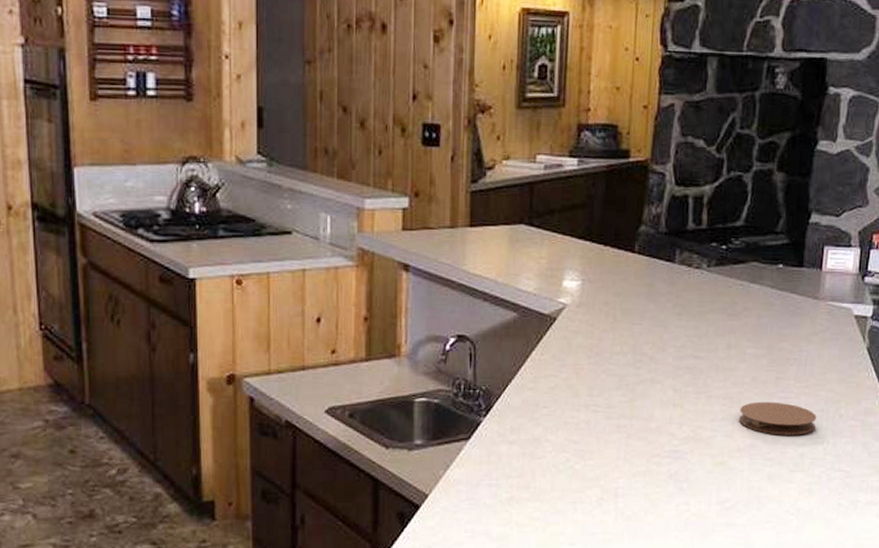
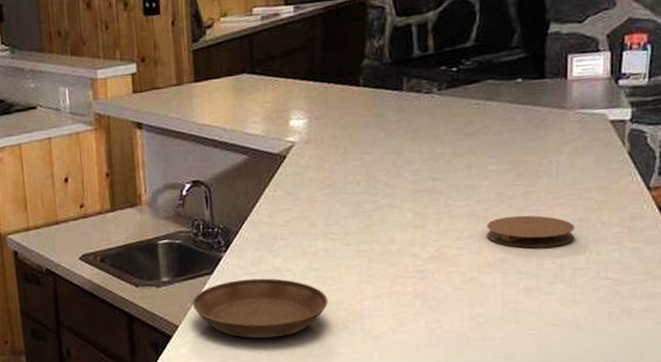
saucer: none [445,448,585,514] -> present [192,278,328,339]

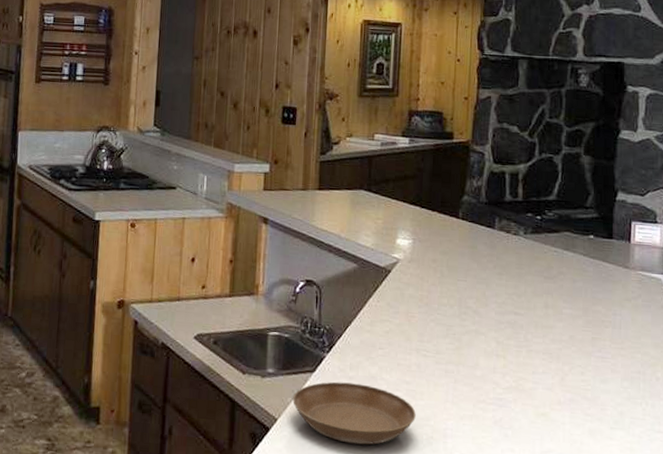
coaster: present [487,215,574,248] -> none [559,359,633,394]

